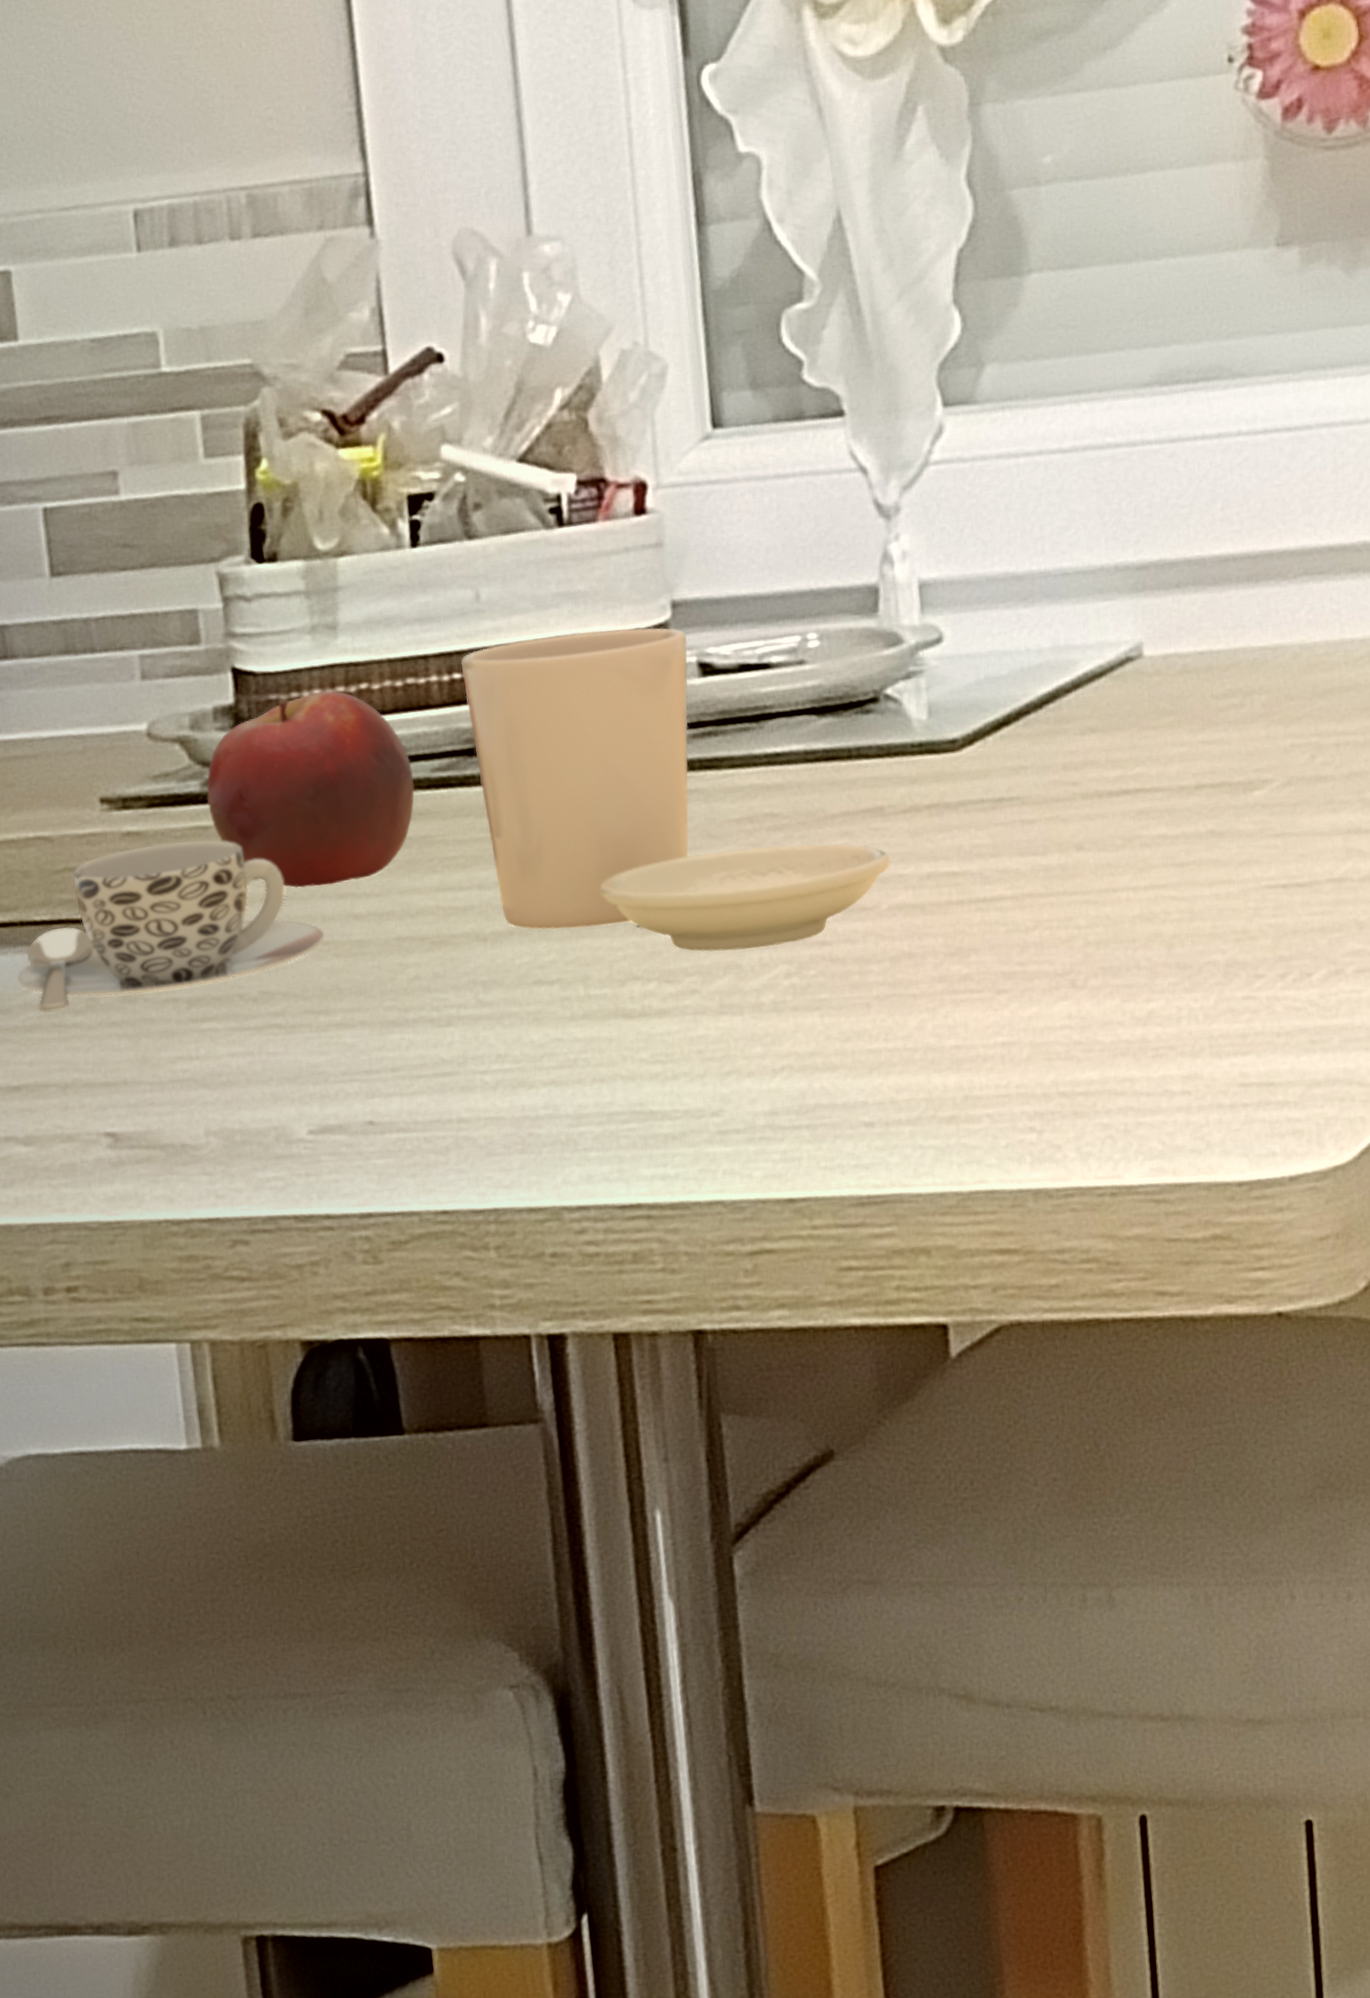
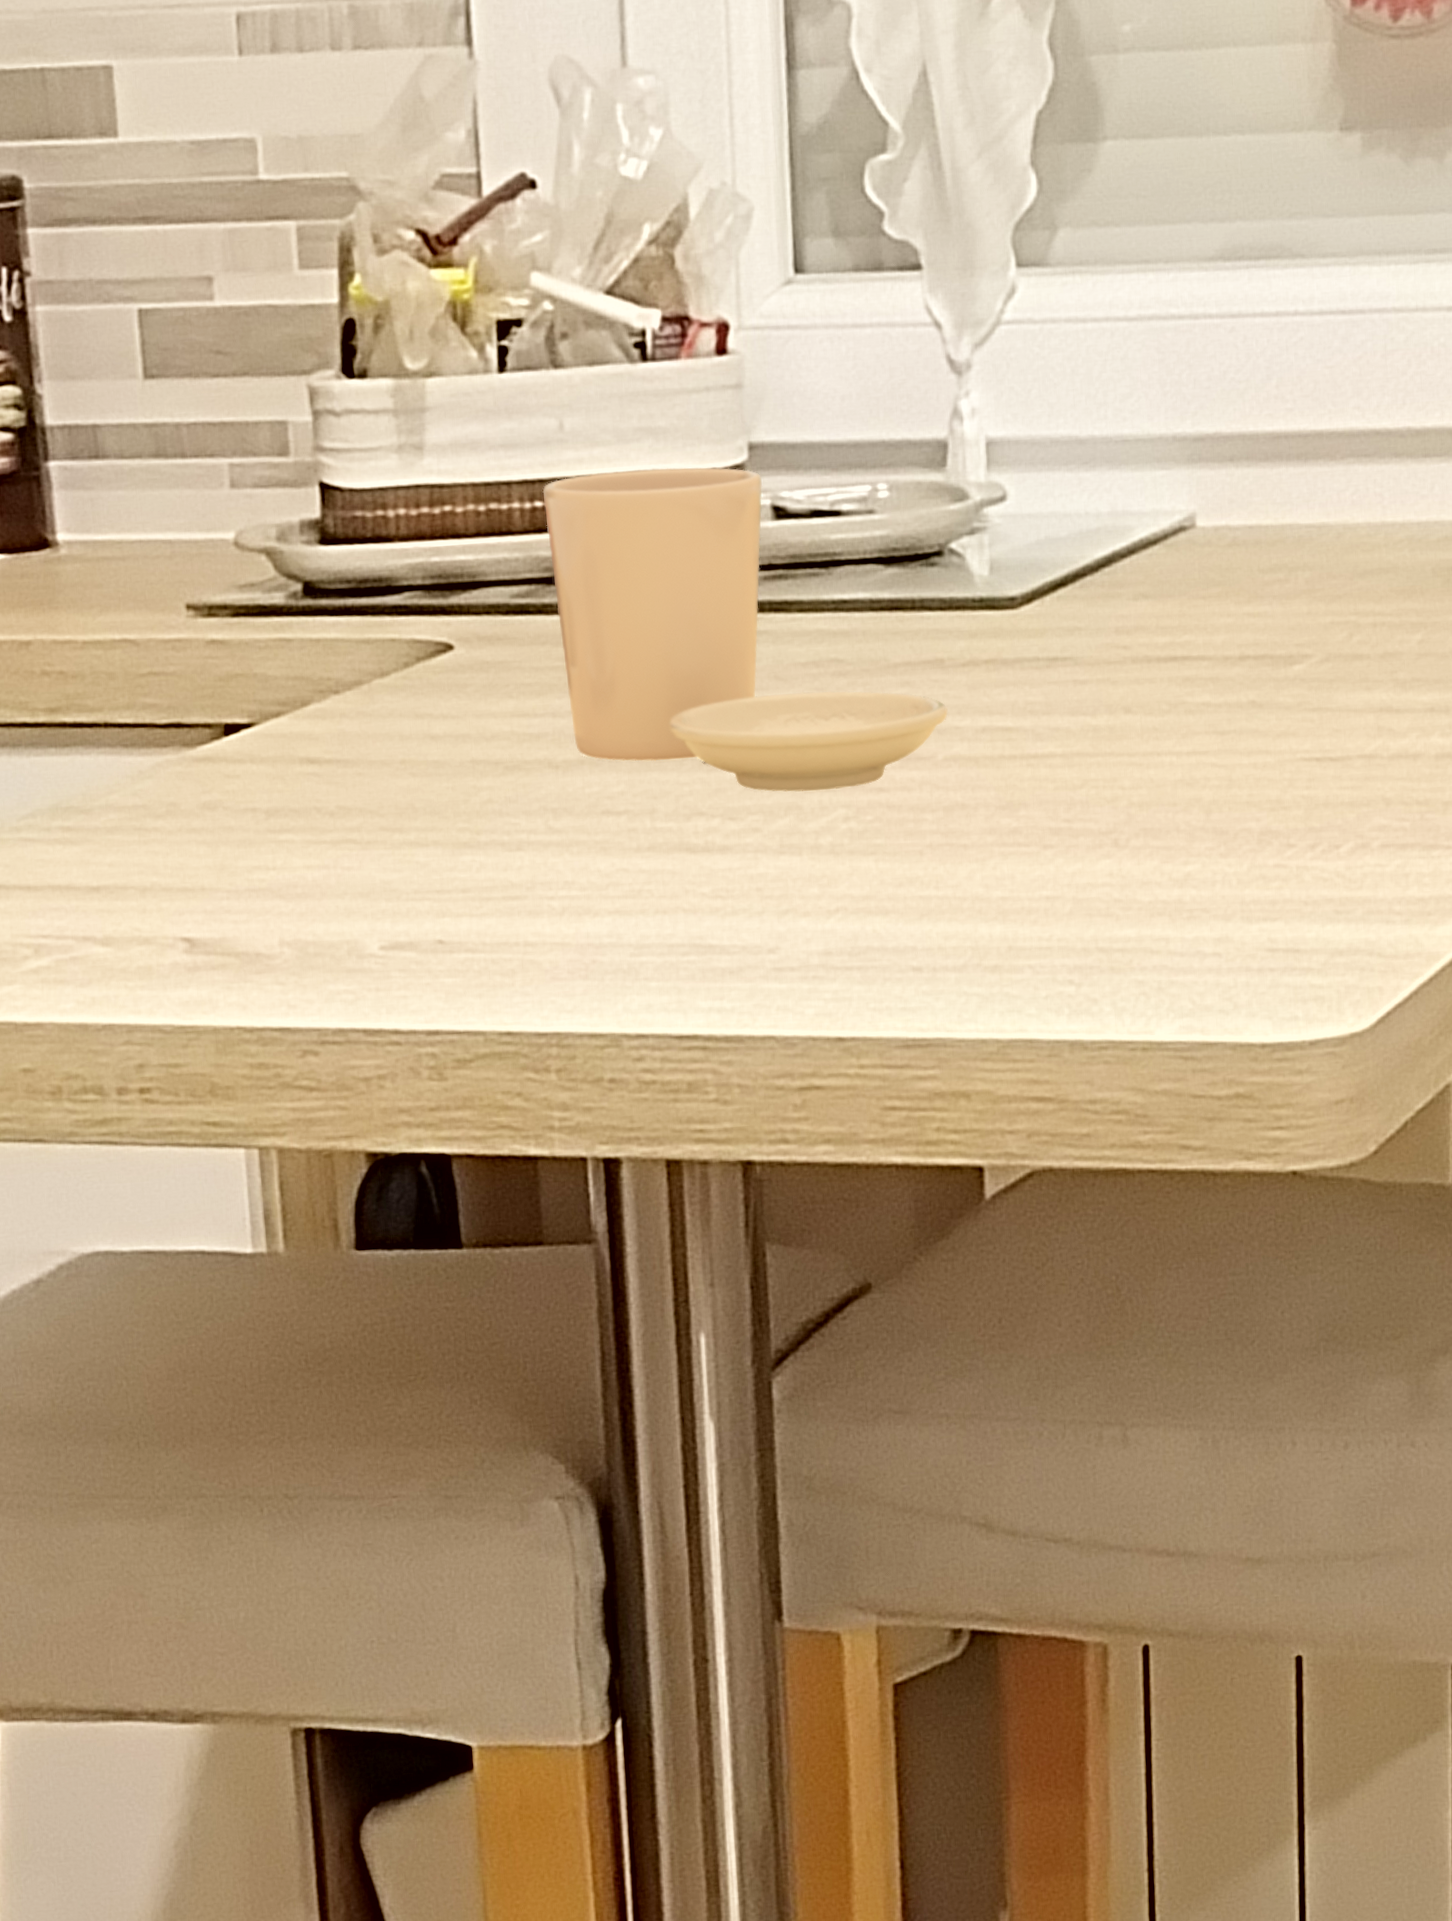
teacup: present [17,839,325,1011] -> none [100,652,402,814]
fruit: present [207,690,415,888] -> none [291,510,494,706]

